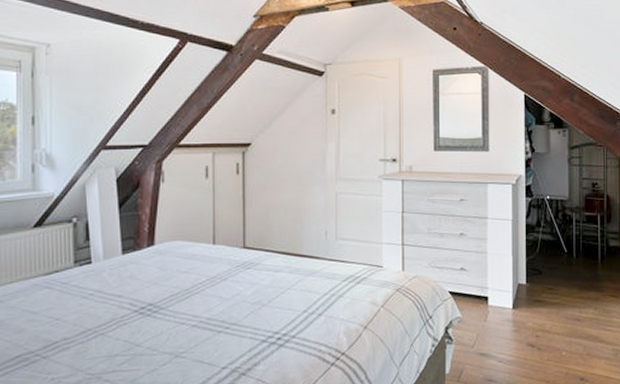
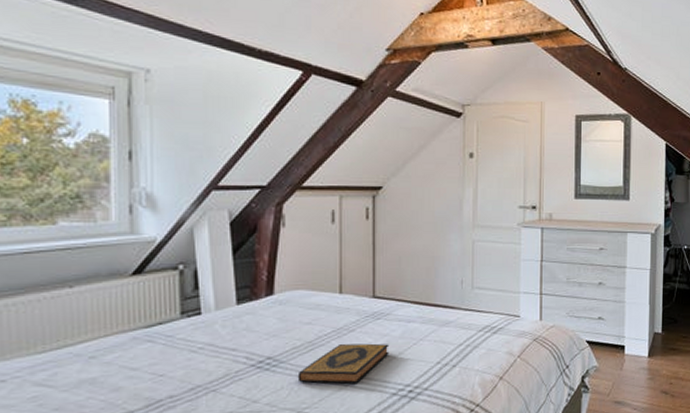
hardback book: none [175,291,259,331] -> present [297,343,390,384]

